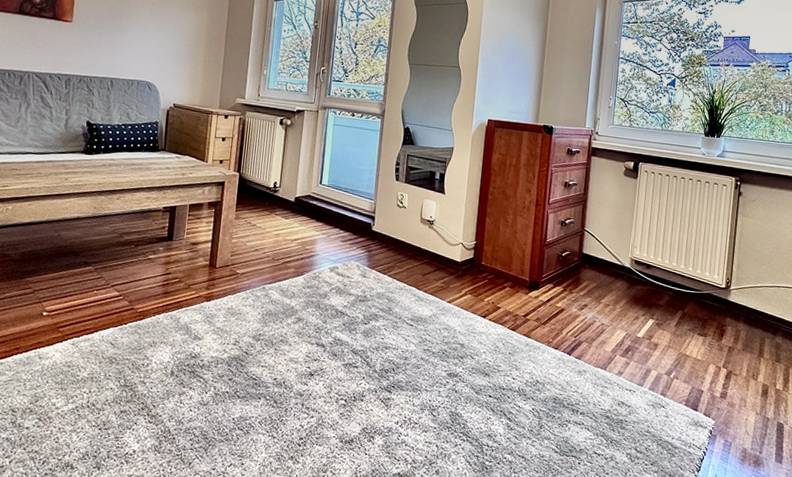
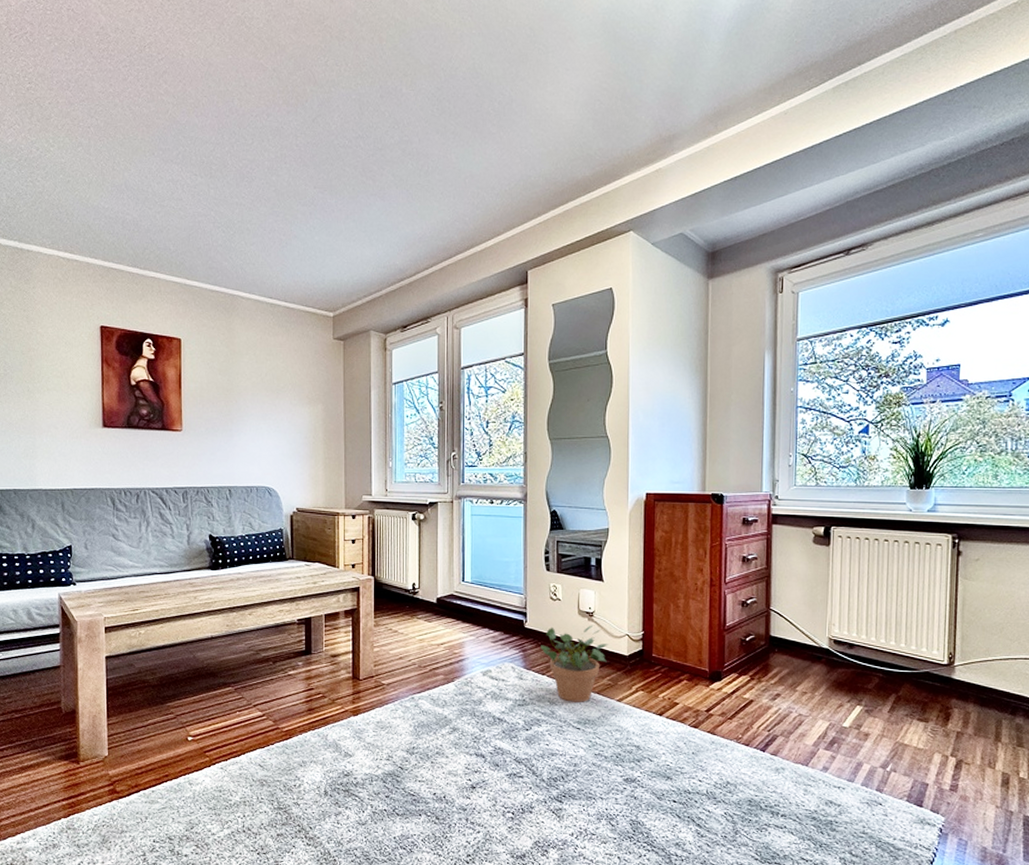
potted plant: none [384,232,445,302] -> present [541,625,608,702]

